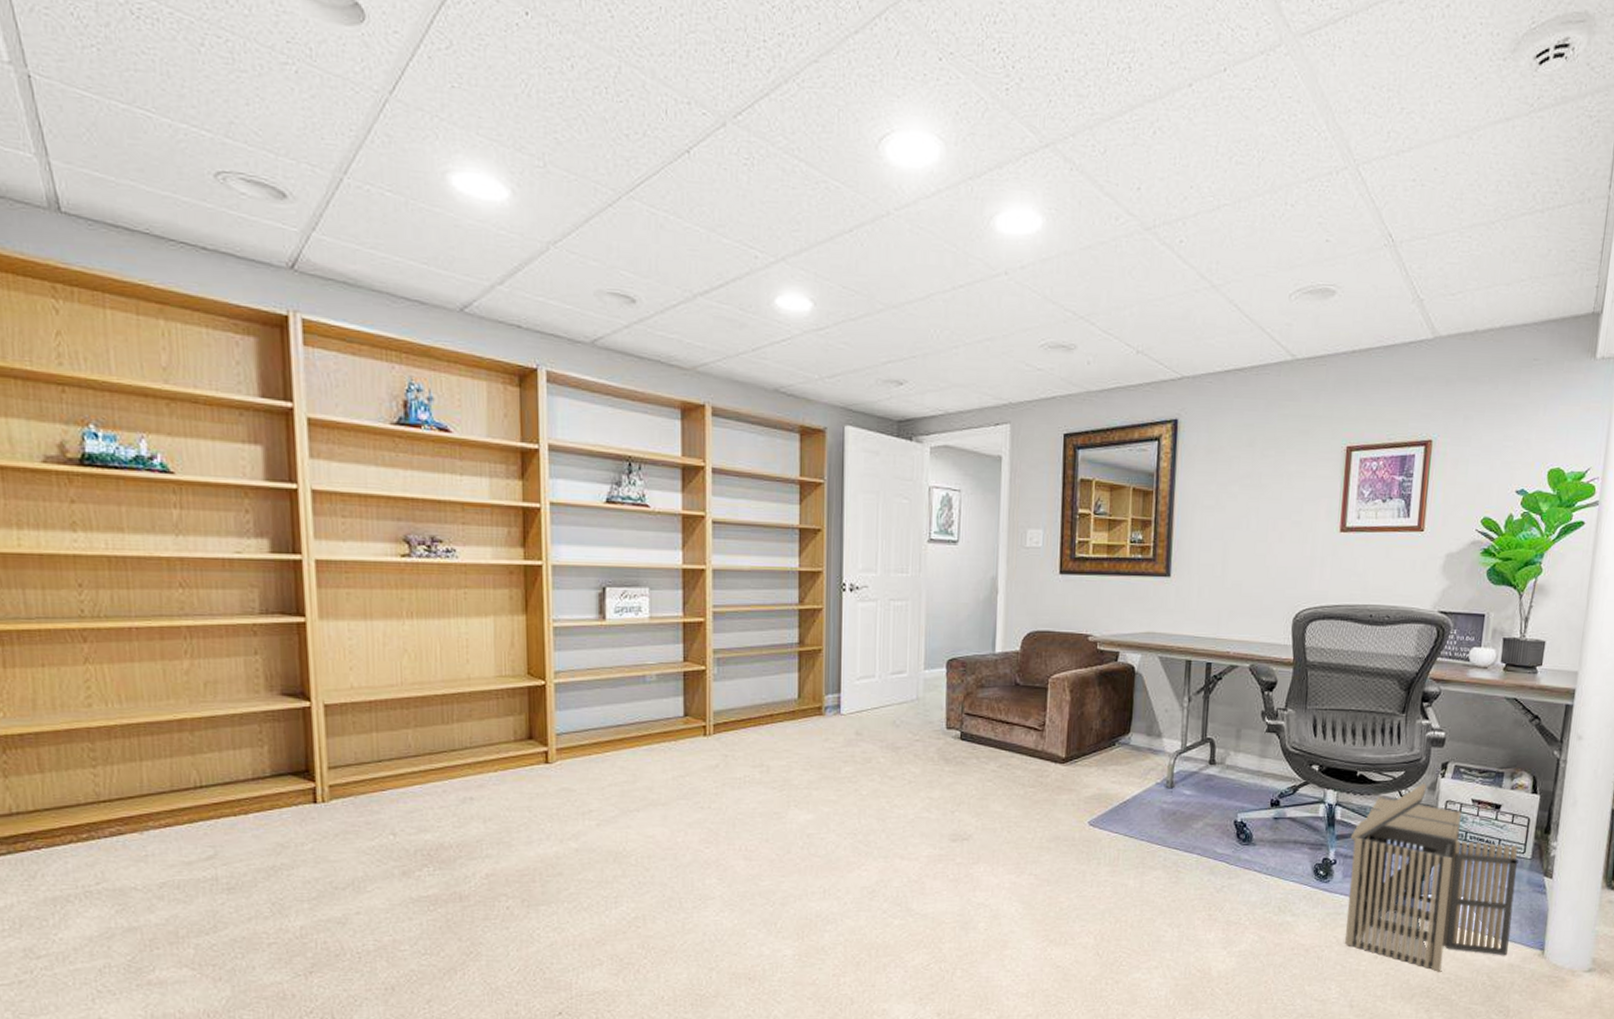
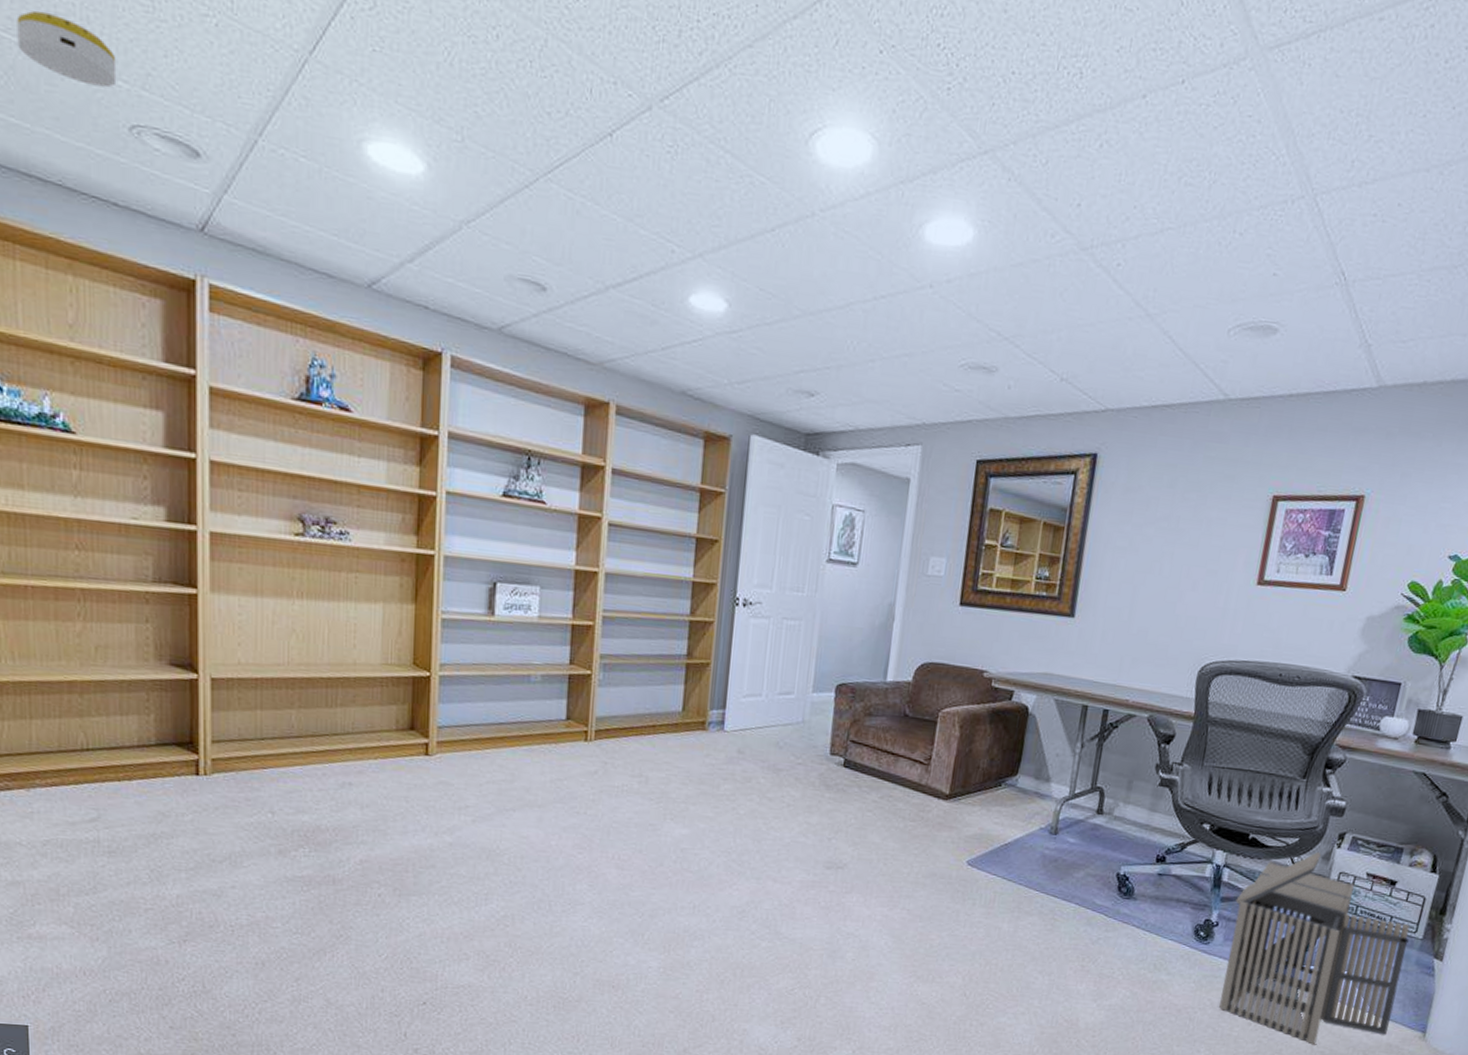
smoke detector: none [97,68,200,138] -> present [16,10,117,88]

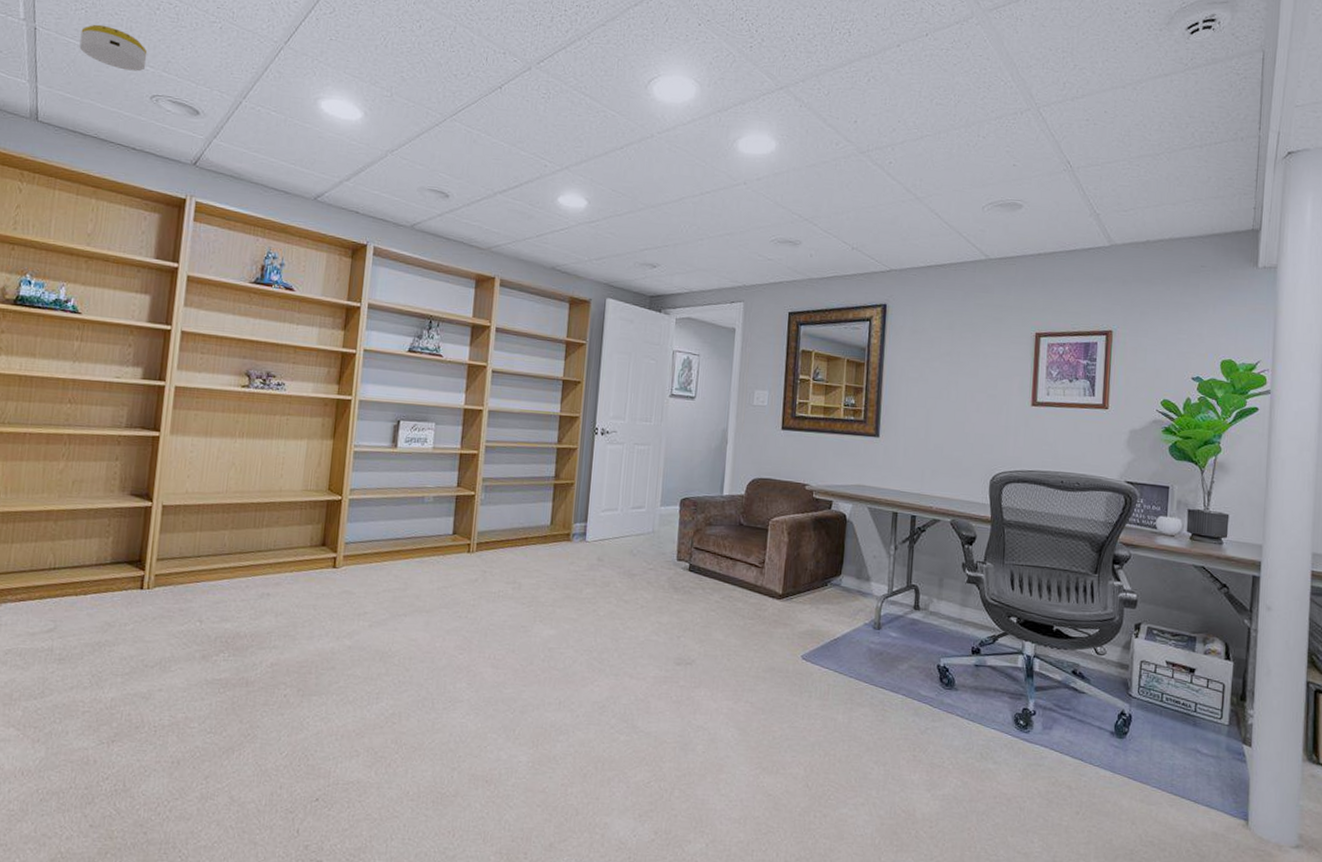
storage bin: present [1219,851,1409,1045] -> none [1047,641,1216,834]

